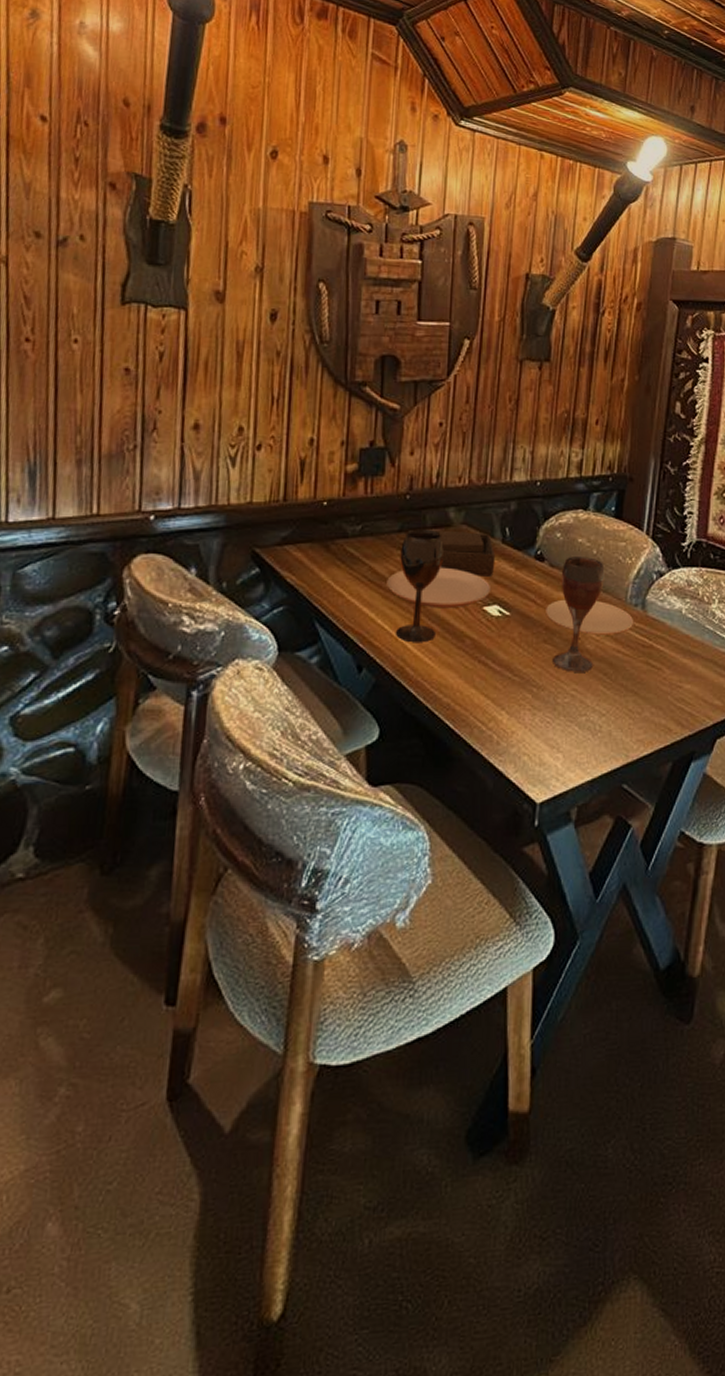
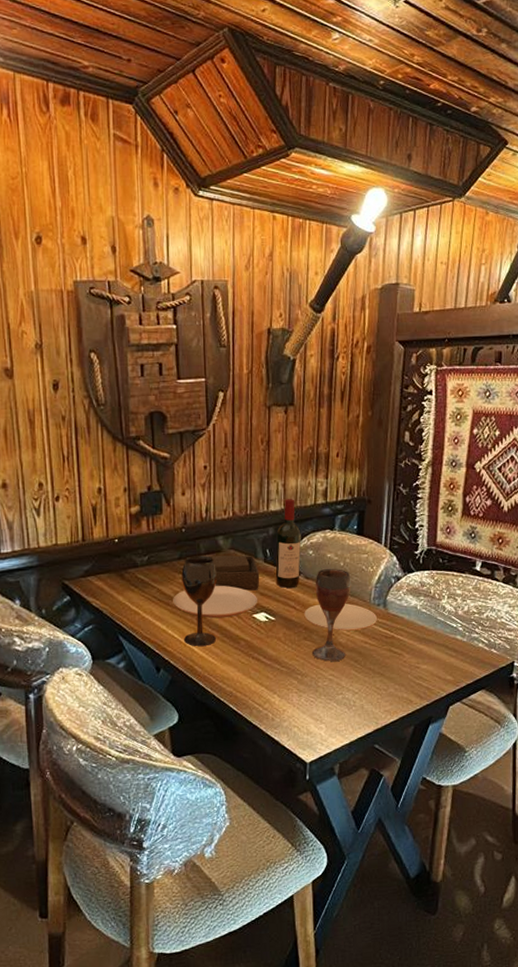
wine bottle: none [514,469,549,576] -> present [275,499,301,588]

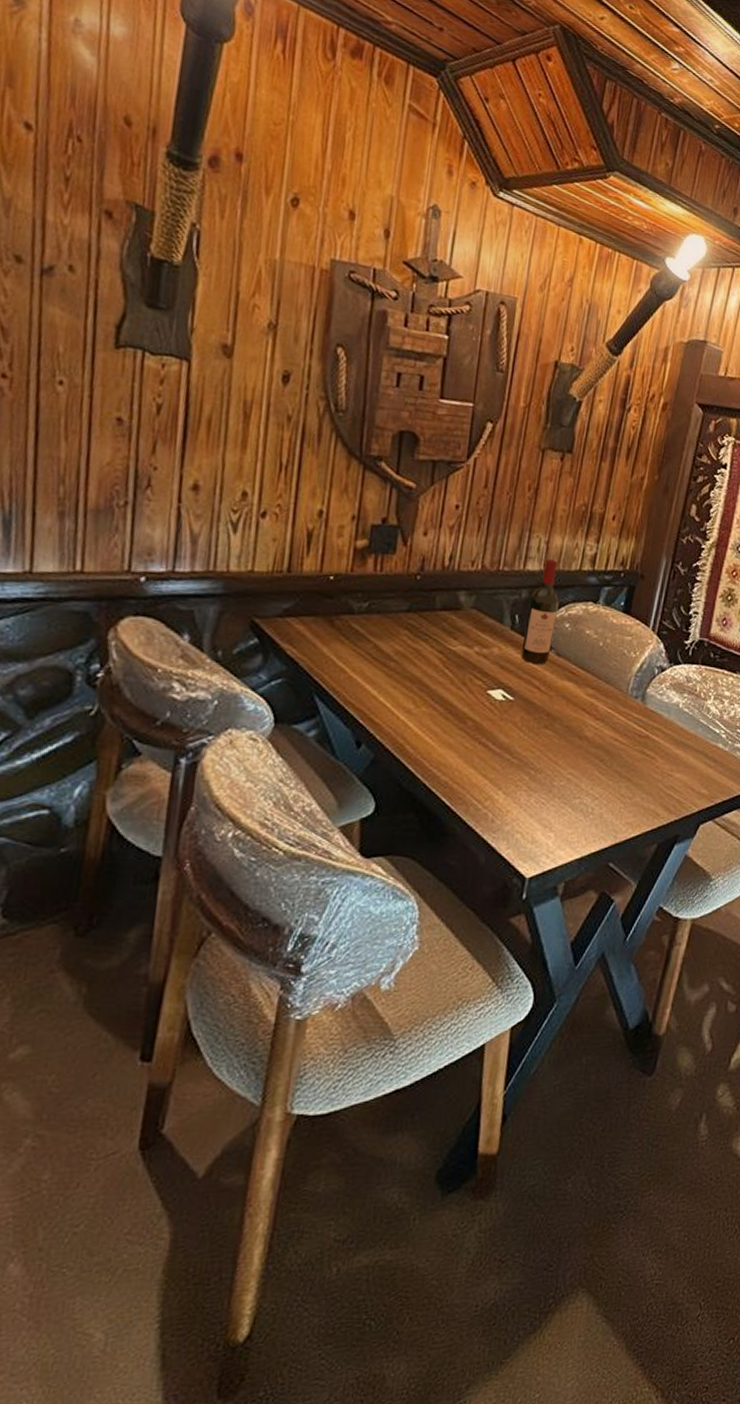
plate: present [173,585,257,619] -> none [391,649,496,690]
wine glass: present [181,555,218,646] -> none [398,609,452,721]
napkin holder: present [207,555,260,590] -> none [443,613,504,662]
plate: present [304,604,378,631] -> none [549,687,633,724]
cup: present [311,569,351,661] -> none [551,647,610,758]

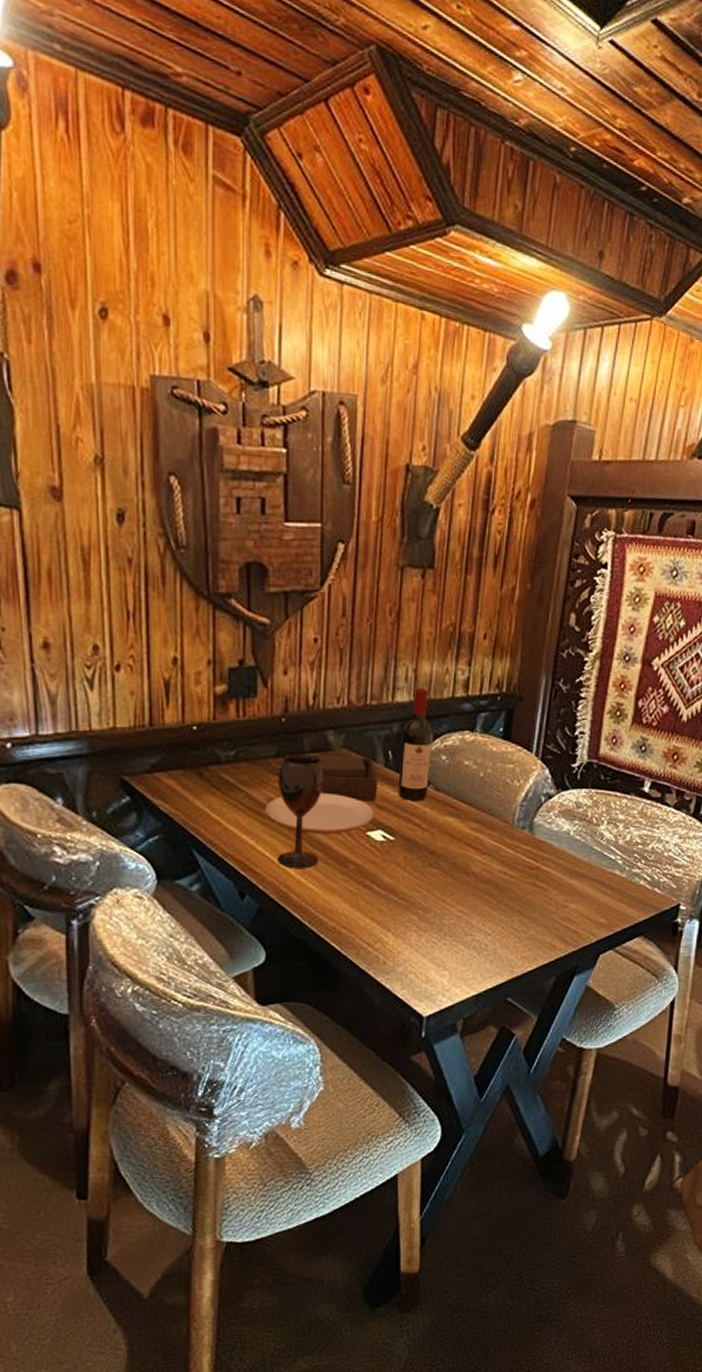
plate: none [391,649,496,690] -> present [265,792,373,835]
wine glass: none [398,609,452,721] -> present [278,753,325,868]
napkin holder: none [443,613,504,662] -> present [313,755,378,802]

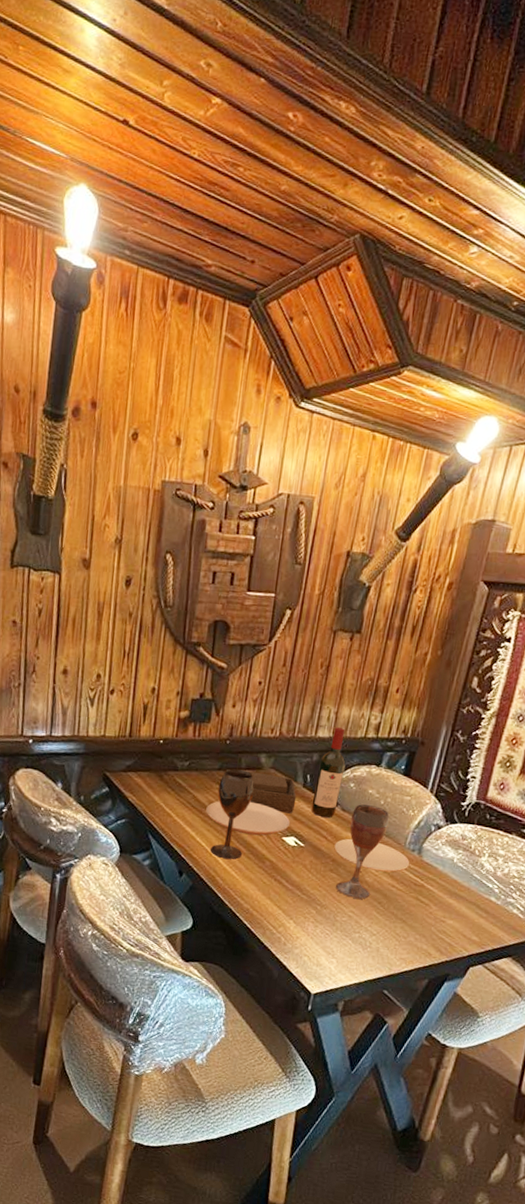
plate: none [431,823,521,858] -> present [334,838,410,873]
cup: none [437,780,492,894] -> present [335,804,390,899]

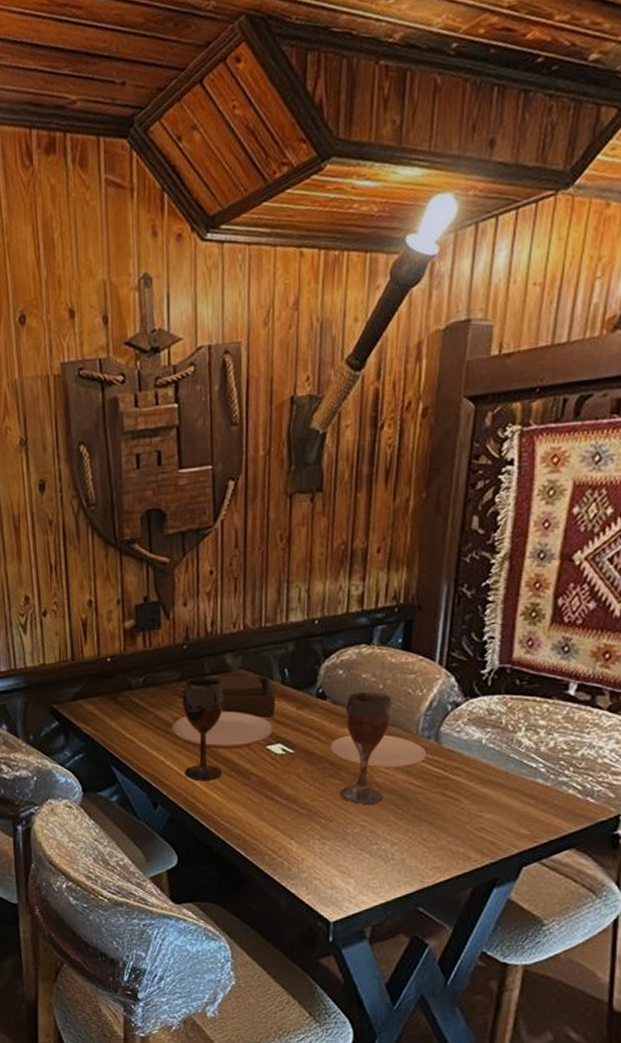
wine bottle: present [311,727,346,818] -> none [295,607,329,715]

